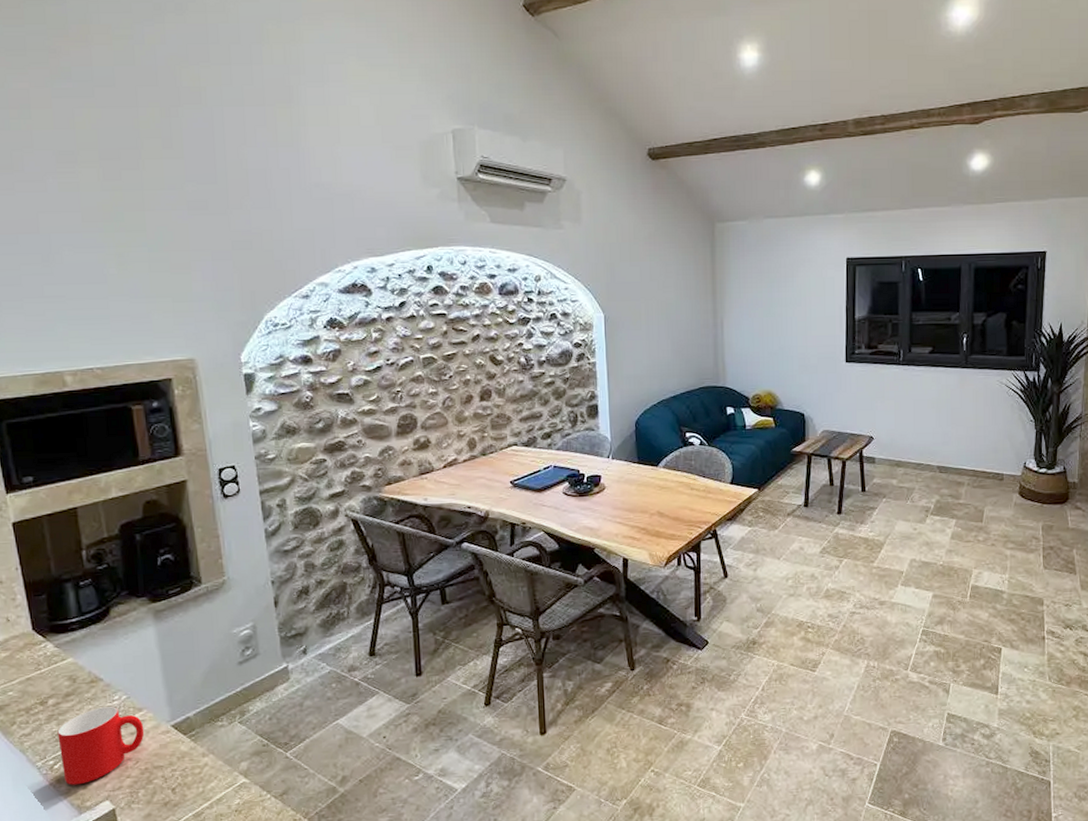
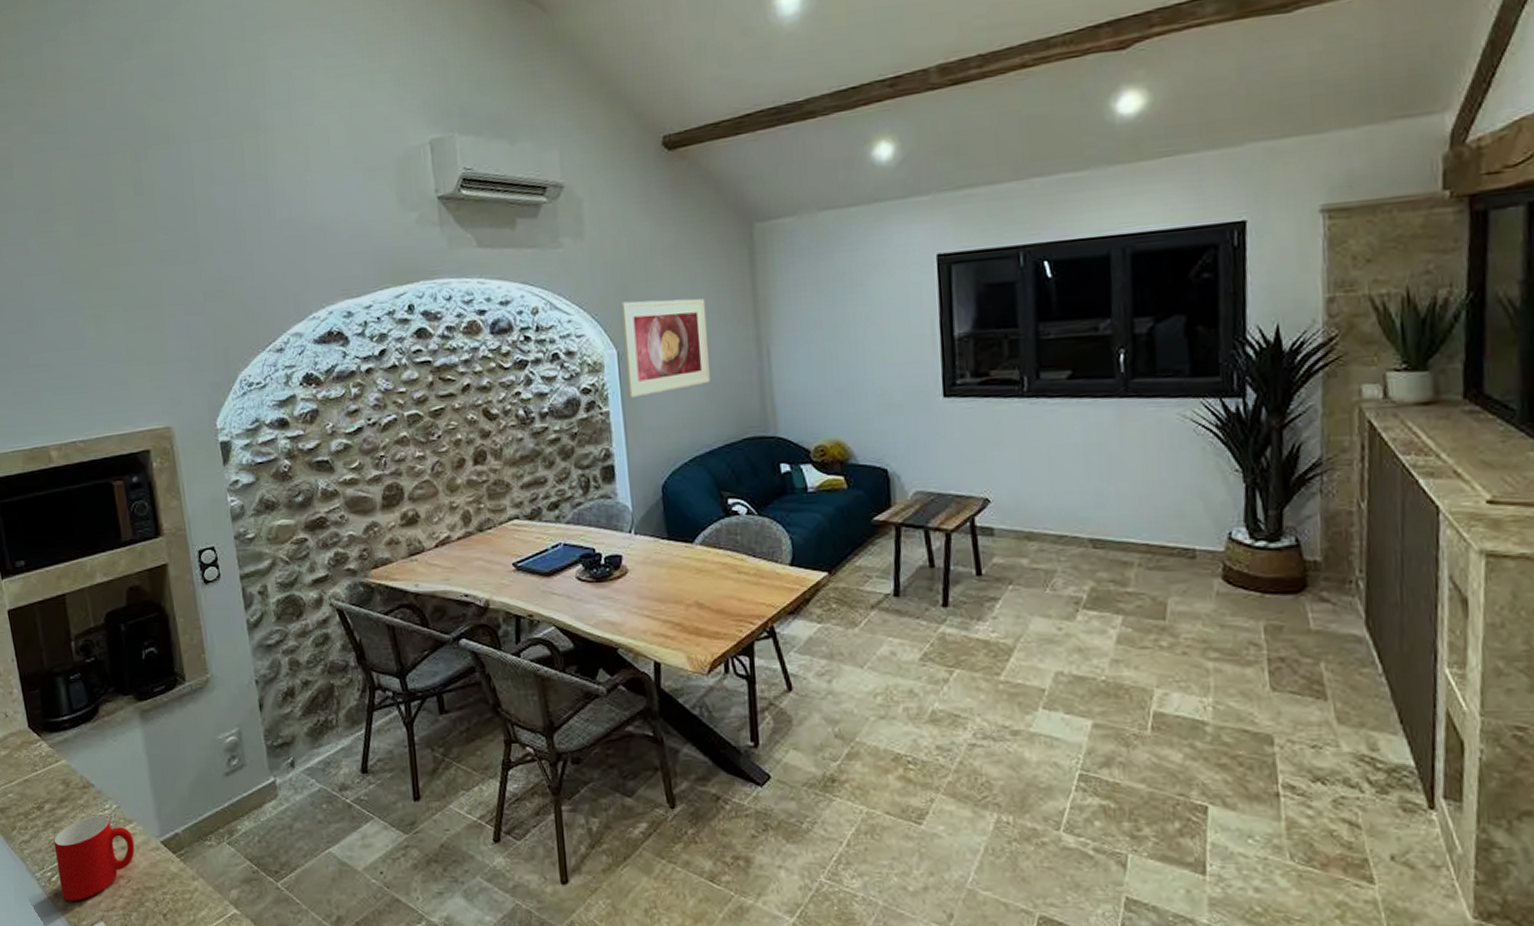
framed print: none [609,276,676,352] -> present [621,298,710,398]

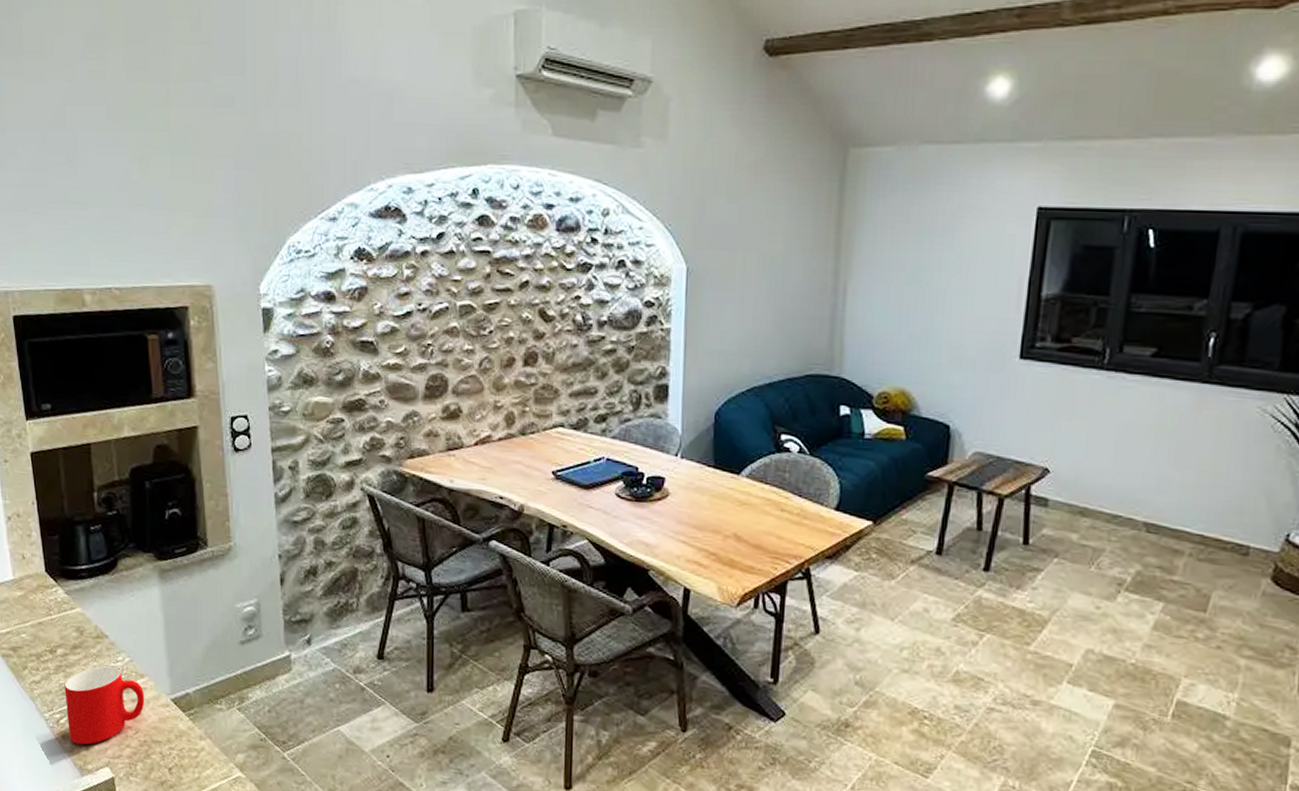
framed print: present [621,298,710,398] -> none [692,214,786,318]

